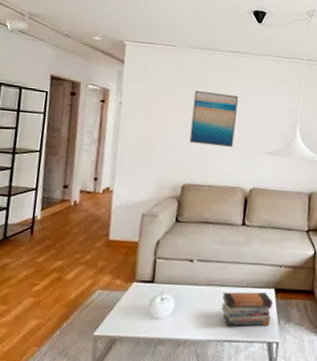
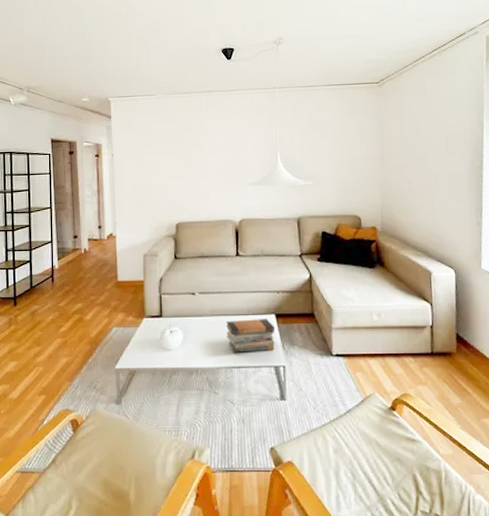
wall art: present [189,90,239,148] -> none [177,132,219,184]

